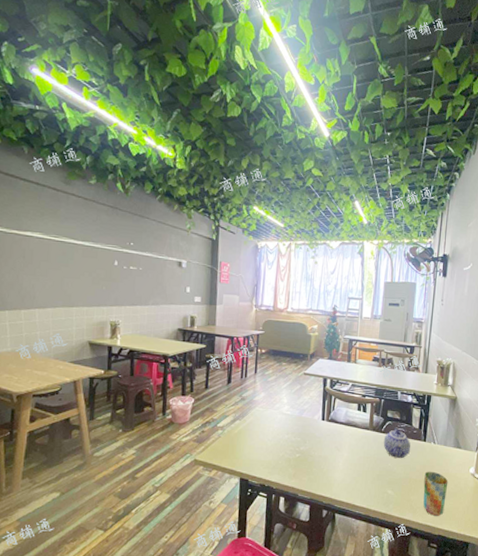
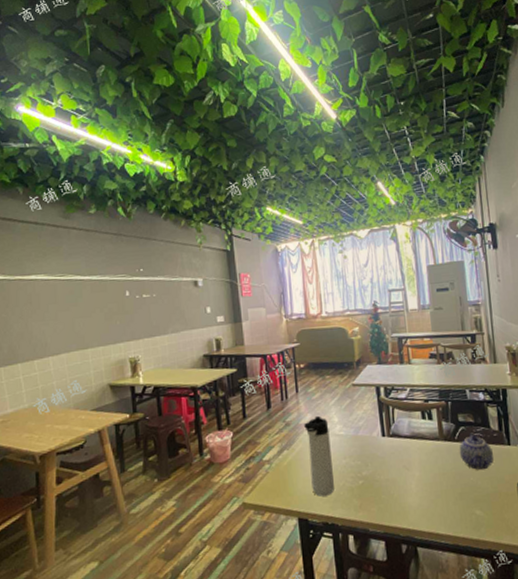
thermos bottle: none [256,395,279,463] -> present [304,415,335,497]

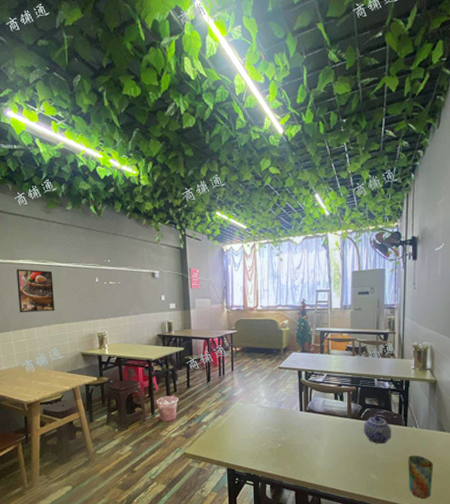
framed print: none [27,285,76,340] -> present [16,269,55,313]
thermos bottle: present [304,415,335,497] -> none [237,390,258,453]

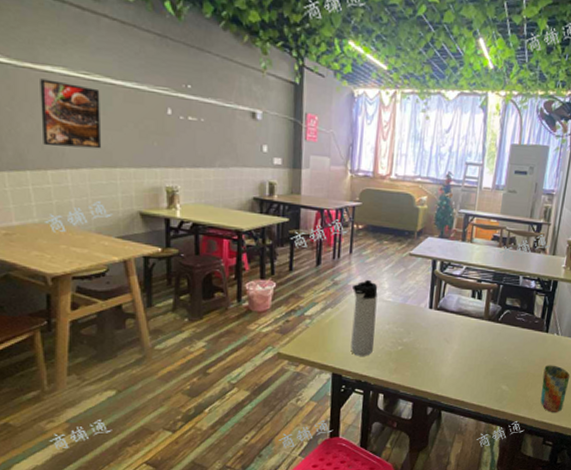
thermos bottle: none [237,390,258,453] -> present [351,279,378,356]
teapot: present [363,414,391,444] -> none [499,316,531,352]

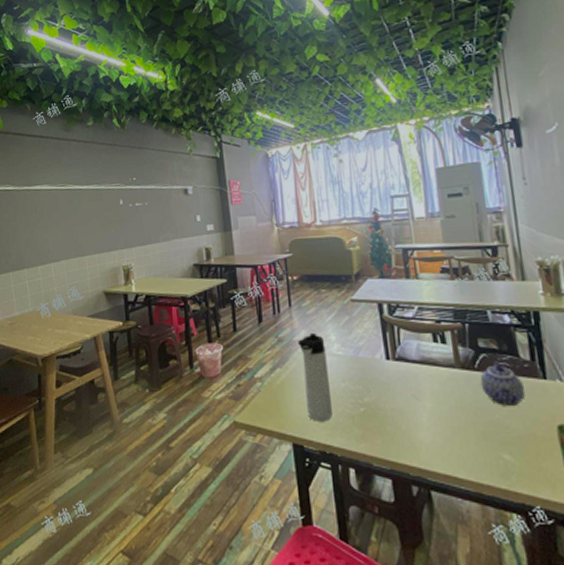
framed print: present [40,78,102,149] -> none [33,195,75,247]
teapot: none [499,316,531,352] -> present [480,361,525,407]

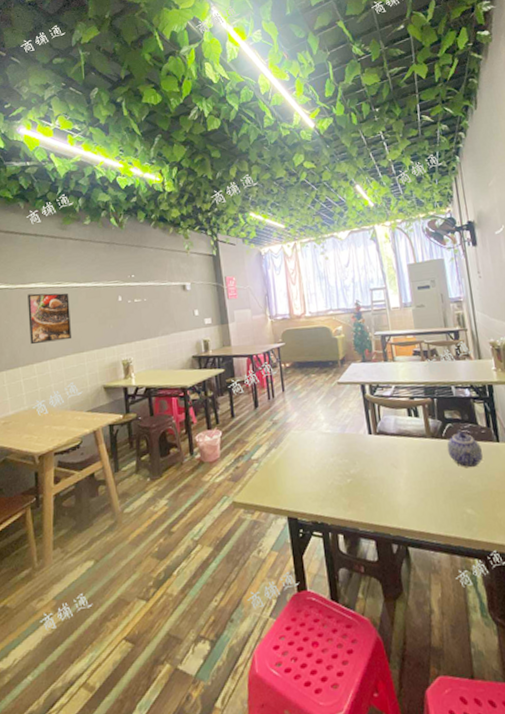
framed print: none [33,195,75,247] -> present [27,293,72,345]
thermos bottle: present [298,332,333,422] -> none [291,414,324,495]

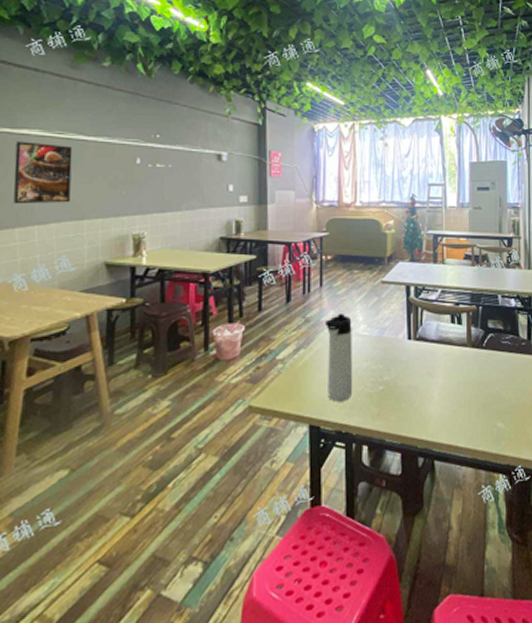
thermos bottle: none [291,414,324,495] -> present [325,313,353,402]
teapot: present [446,429,483,468] -> none [486,340,520,381]

